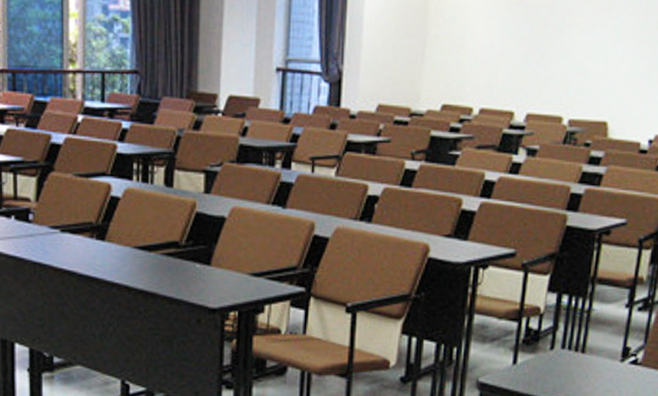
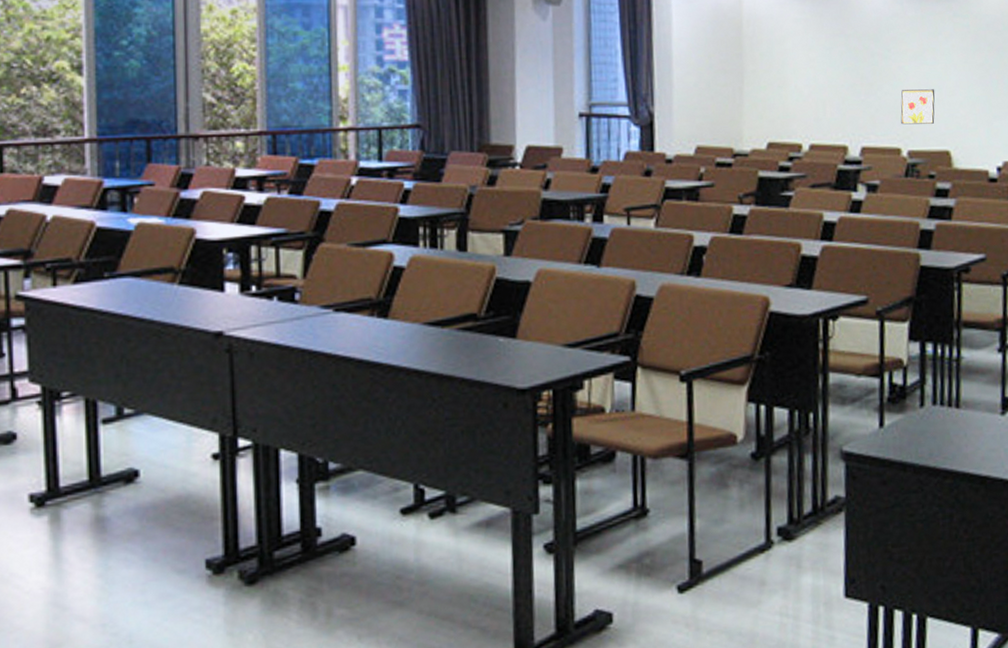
wall art: none [566,61,601,95] -> present [900,89,935,125]

